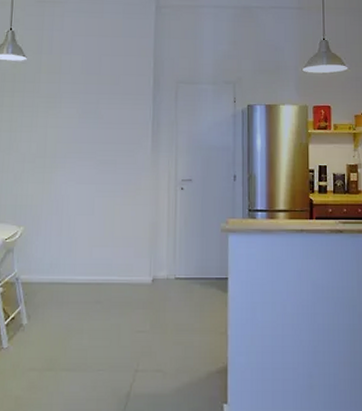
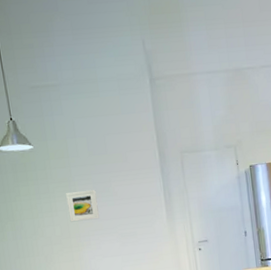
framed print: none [48,109,81,141] -> present [66,189,100,222]

